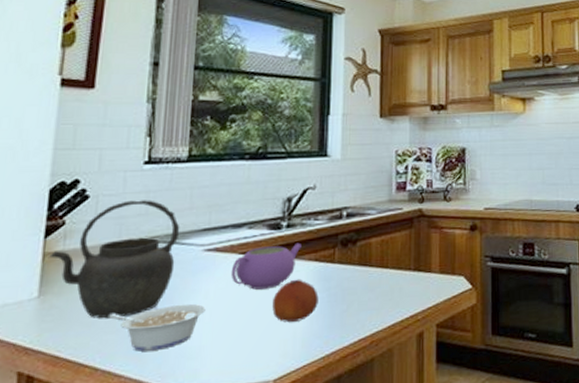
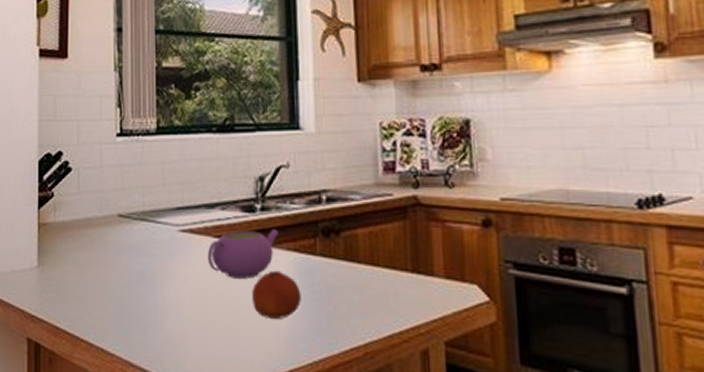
kettle: present [49,200,180,319] -> none [43,174,155,295]
legume: present [108,303,206,352] -> none [97,286,185,333]

